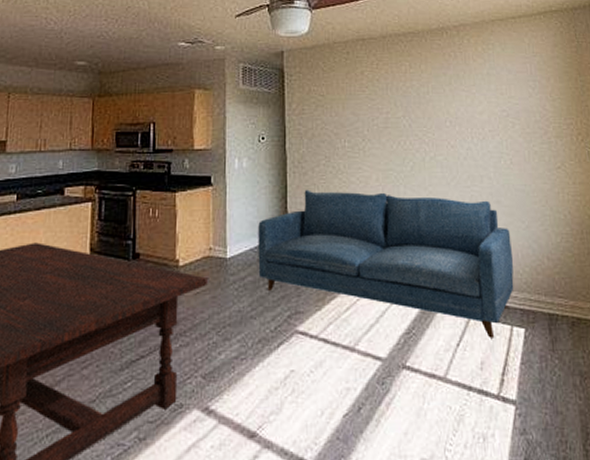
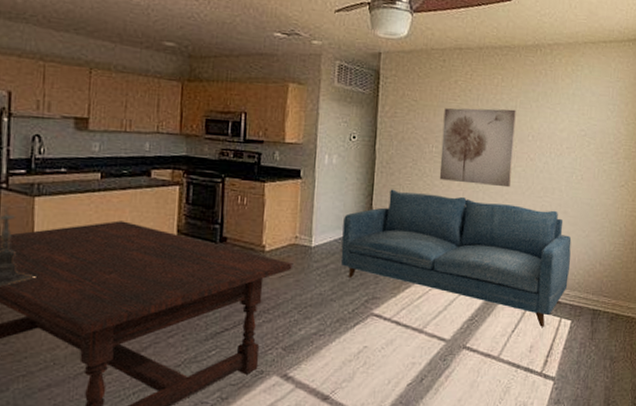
wall art: none [353,95,433,179] -> present [439,108,516,188]

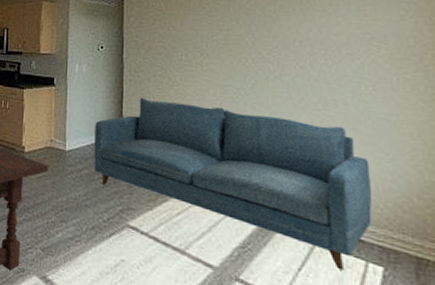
wall art: present [439,108,516,188] -> none [191,14,277,99]

